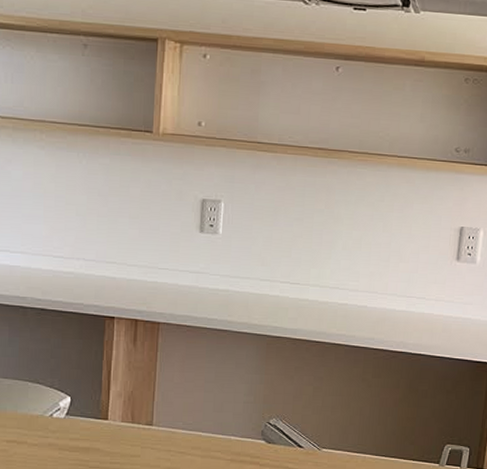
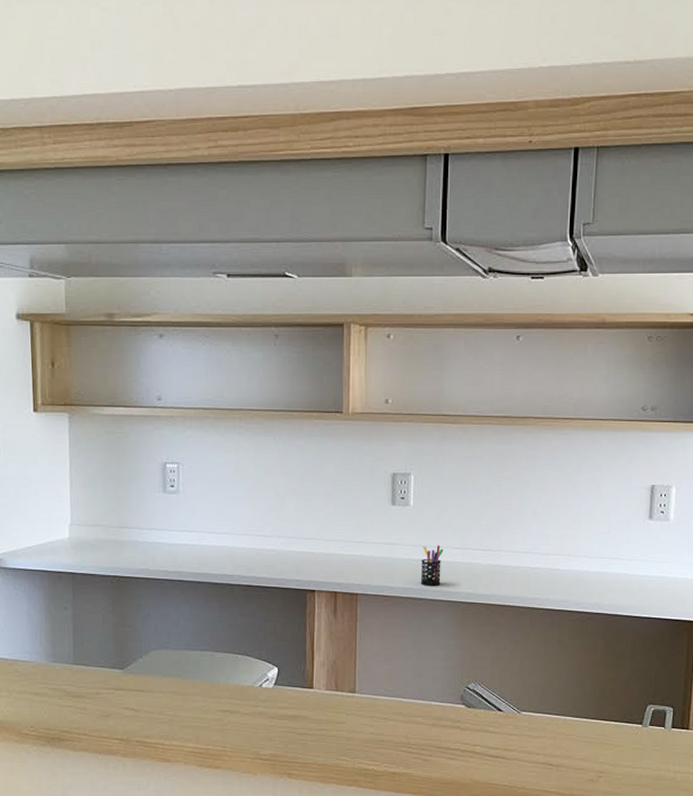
pen holder: none [225,276,251,318] -> present [420,545,443,586]

